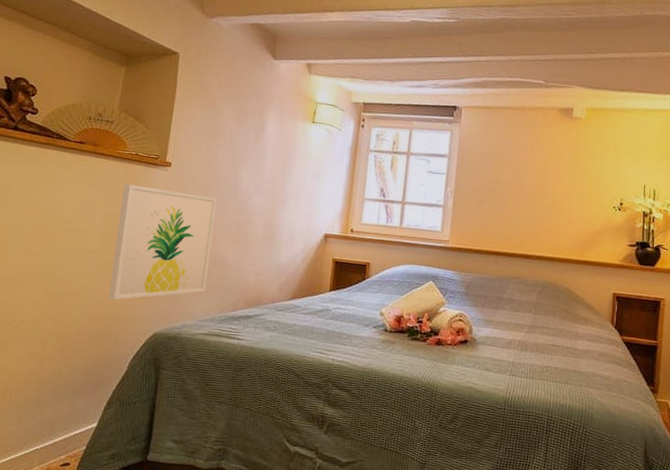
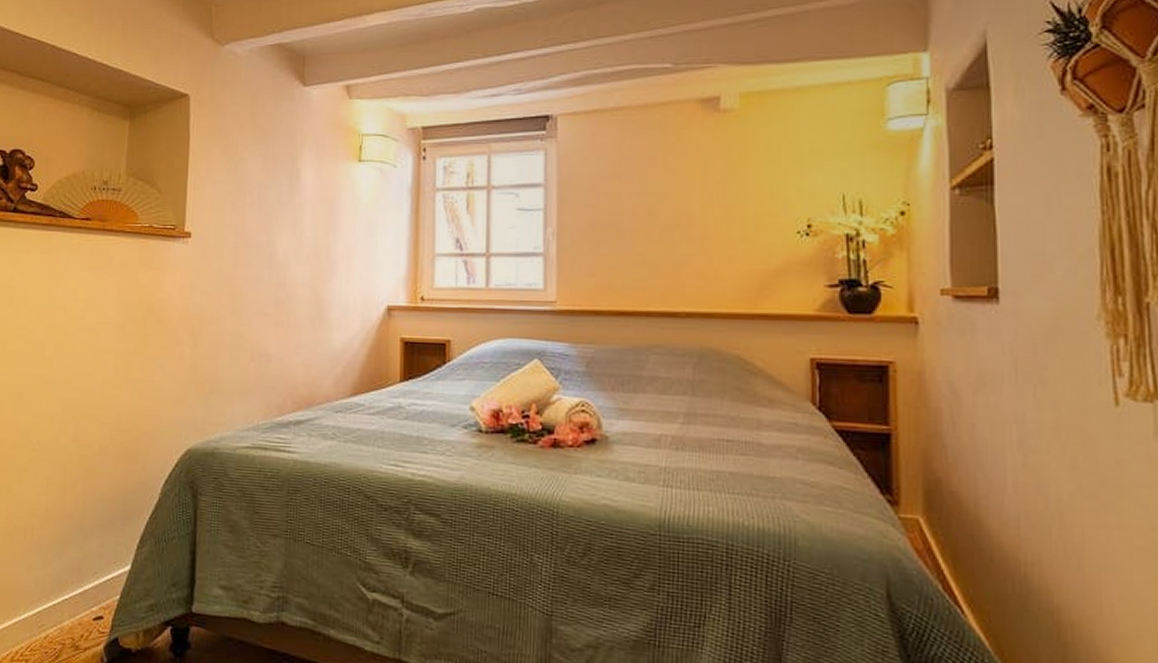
wall art: present [109,184,217,300] -> none [132,264,249,410]

